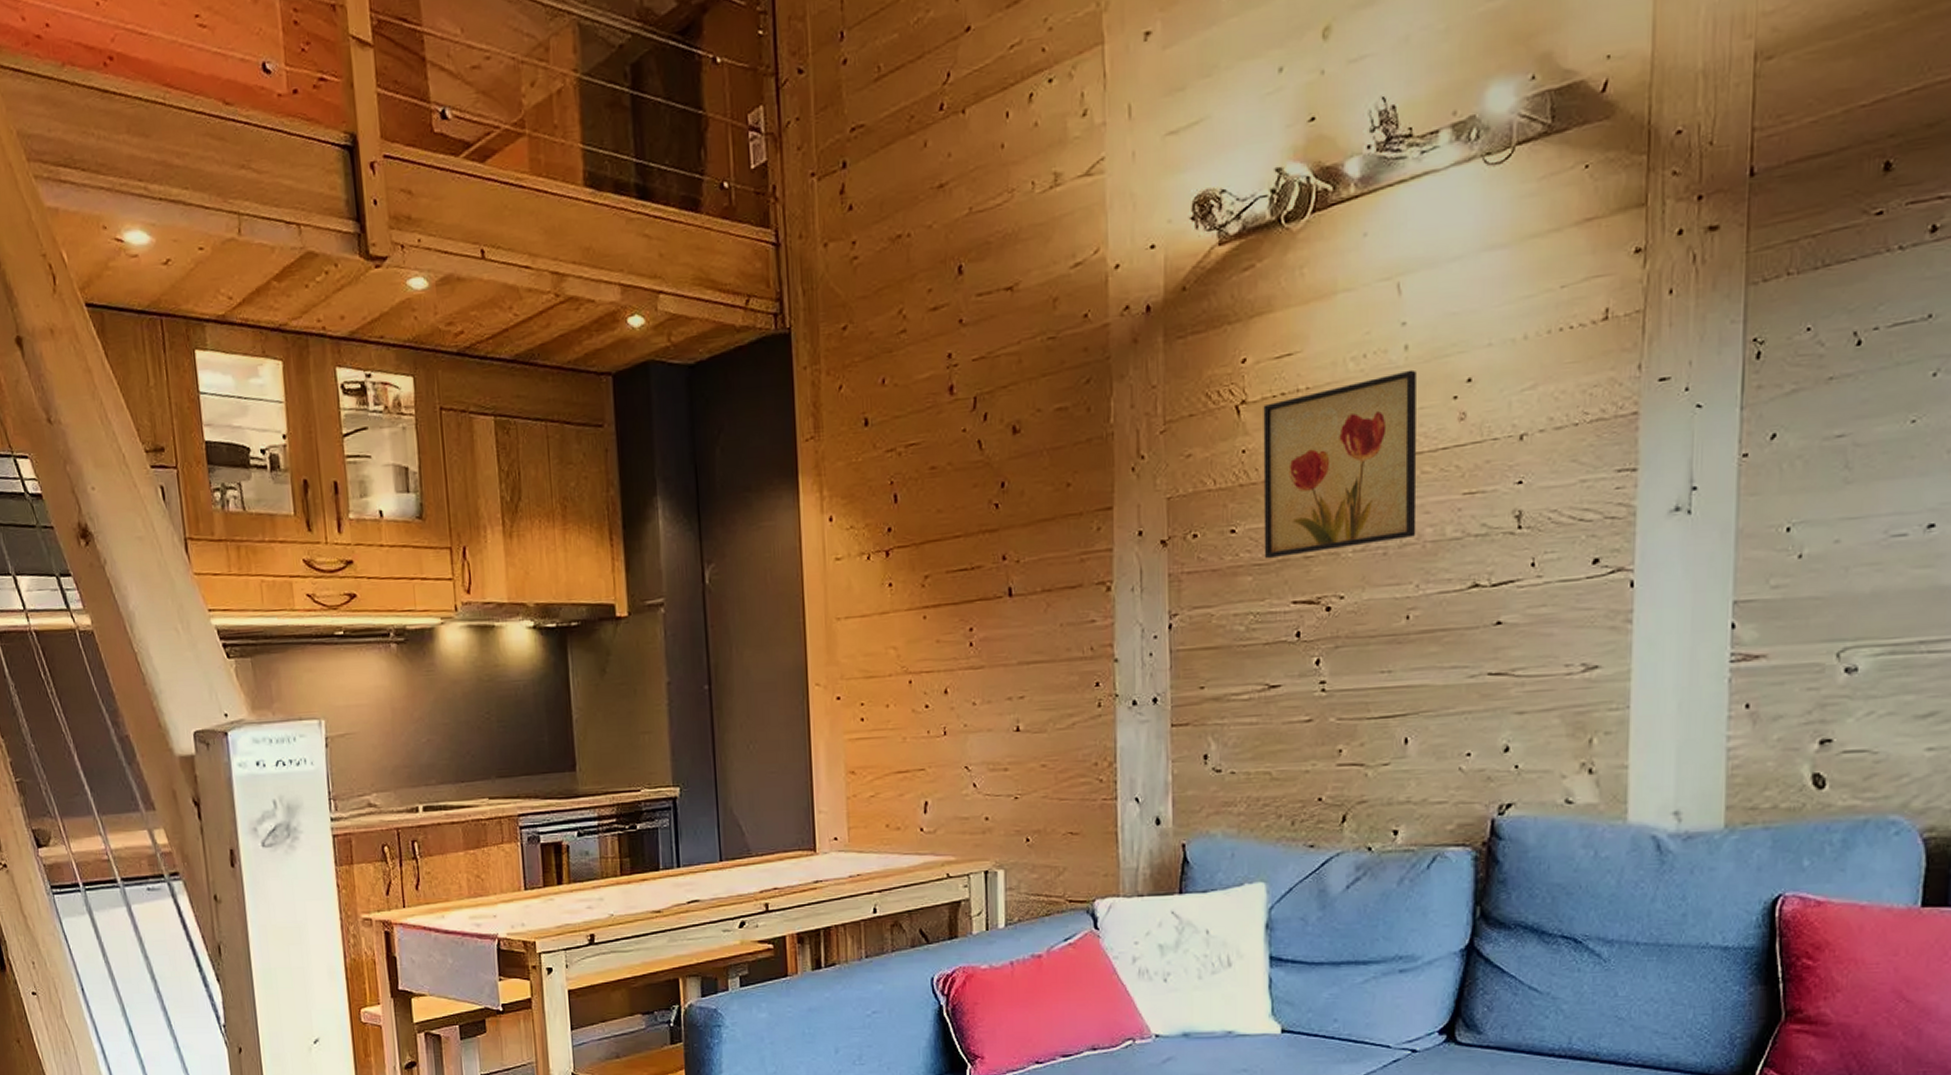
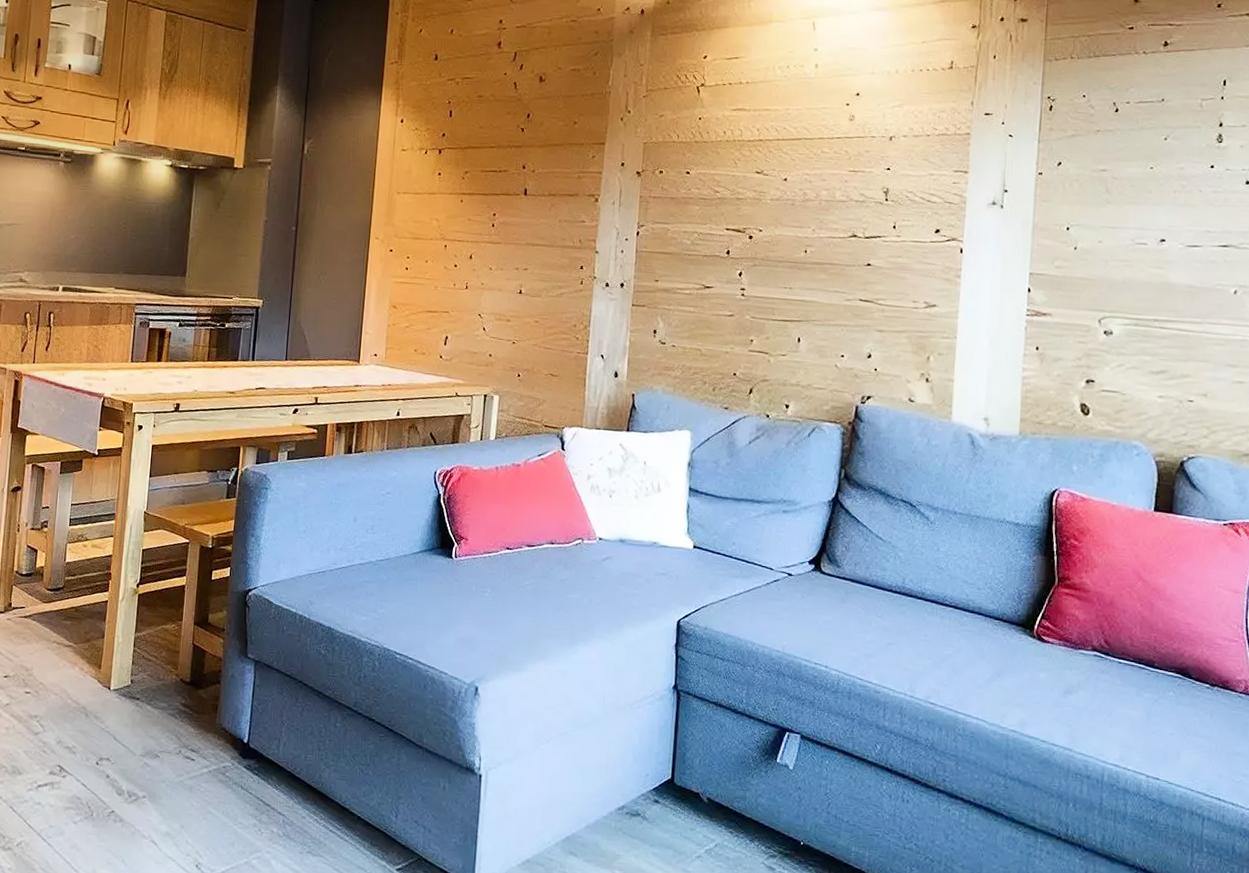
wall art: present [1263,369,1417,559] -> none [708,81,822,196]

